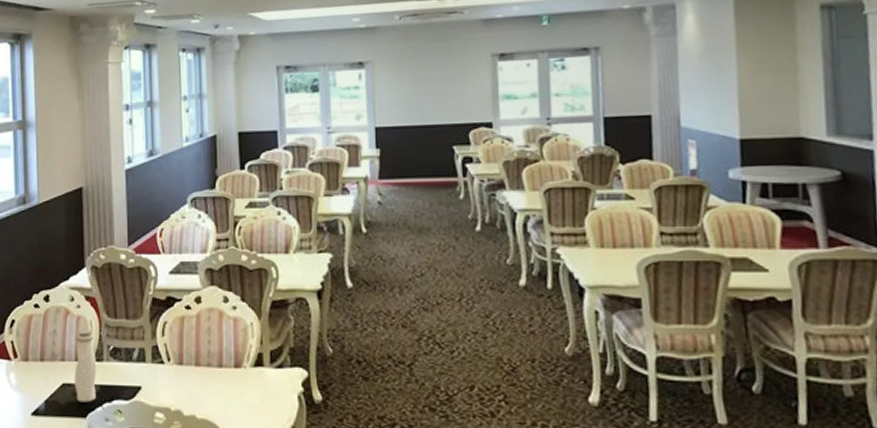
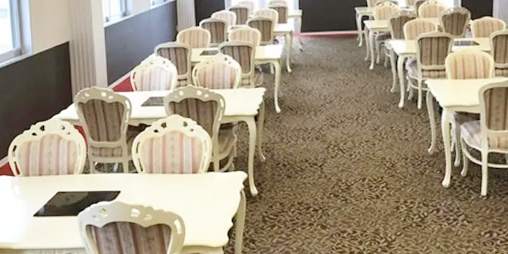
water bottle: present [74,329,97,403] -> none [67,150,85,205]

